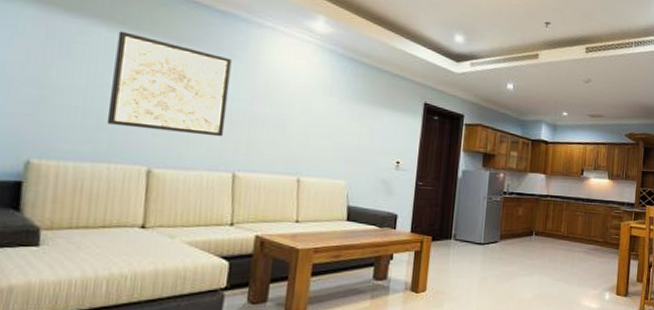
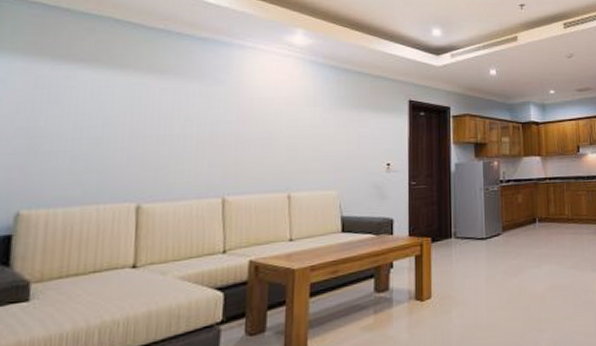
wall art: present [106,31,232,137] -> none [95,71,215,165]

